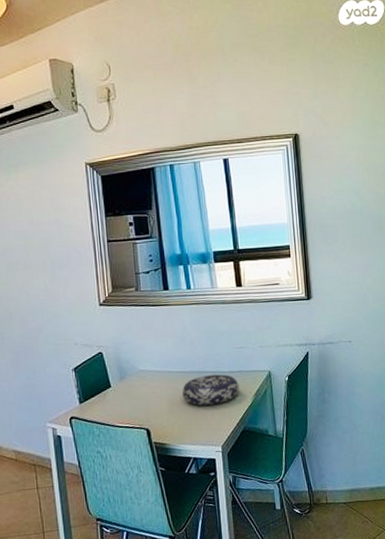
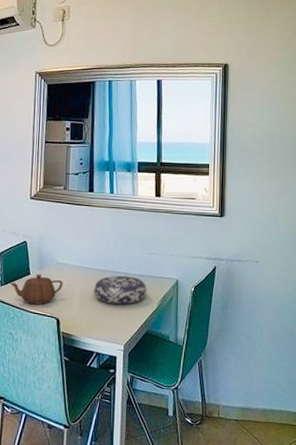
teapot: none [89,385,149,419] -> present [10,274,63,305]

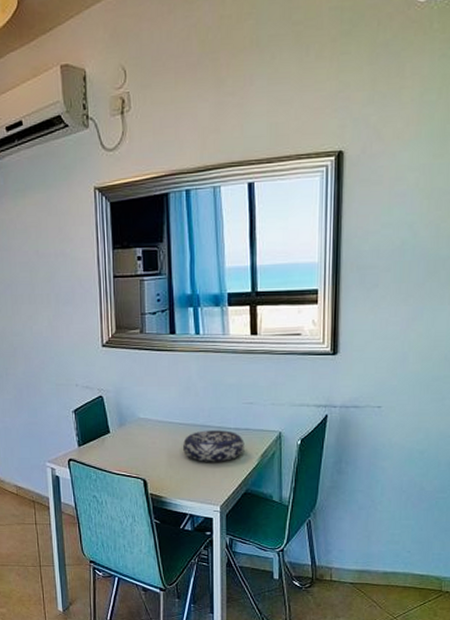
teapot: present [10,274,63,305] -> none [88,432,147,465]

